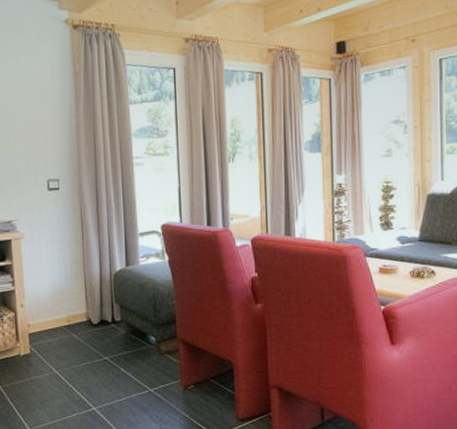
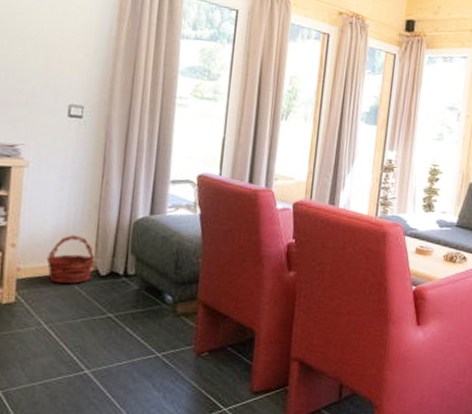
basket: none [48,291,87,333] -> present [46,234,95,283]

